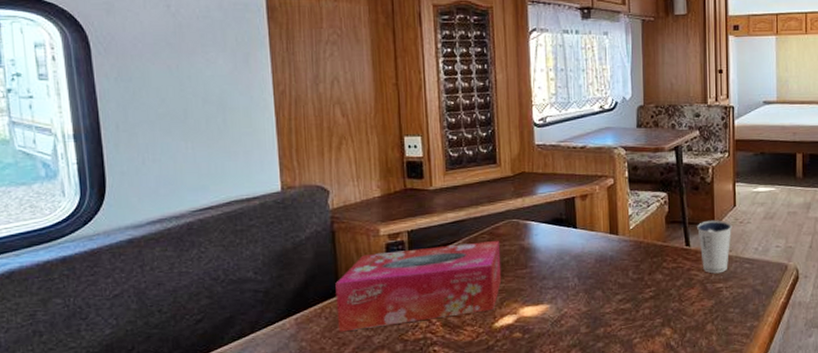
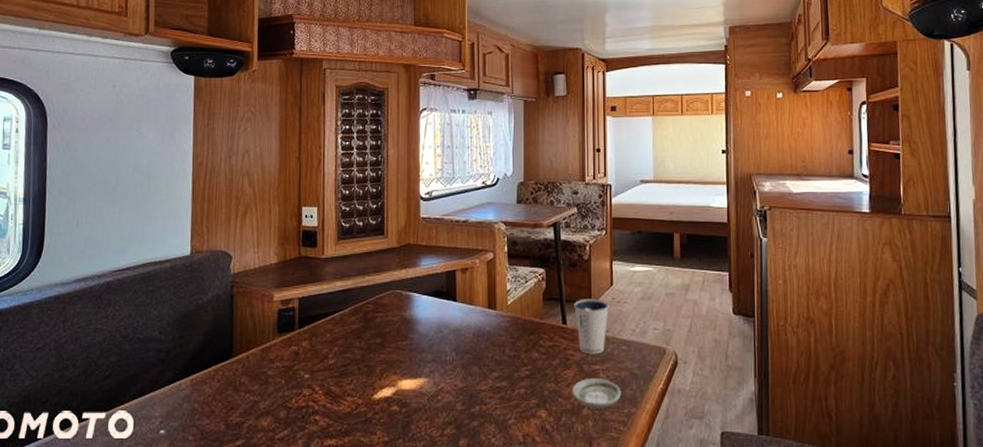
tissue box: present [335,240,502,332] -> none [228,310,383,396]
saucer: none [695,296,744,325] -> present [571,378,622,409]

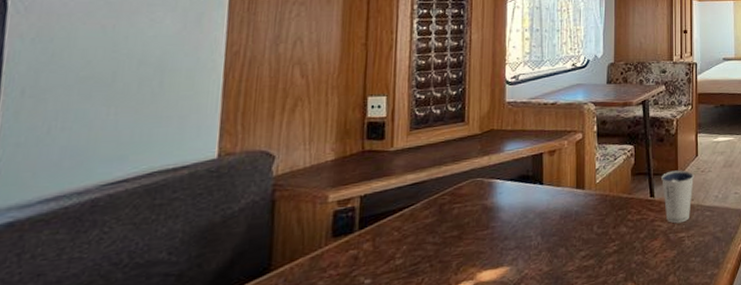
saucer: present [571,378,622,409] -> none [658,245,705,276]

